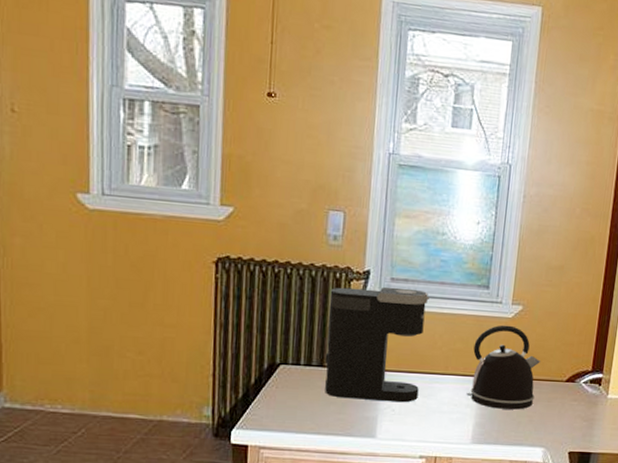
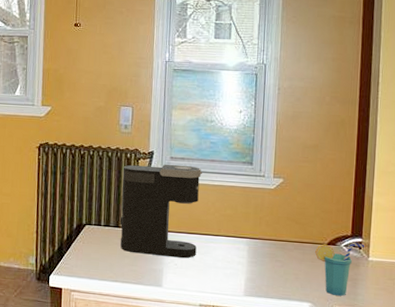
kettle: present [466,325,540,410] -> none [237,195,302,268]
cup: none [552,379,605,438] -> present [315,243,365,296]

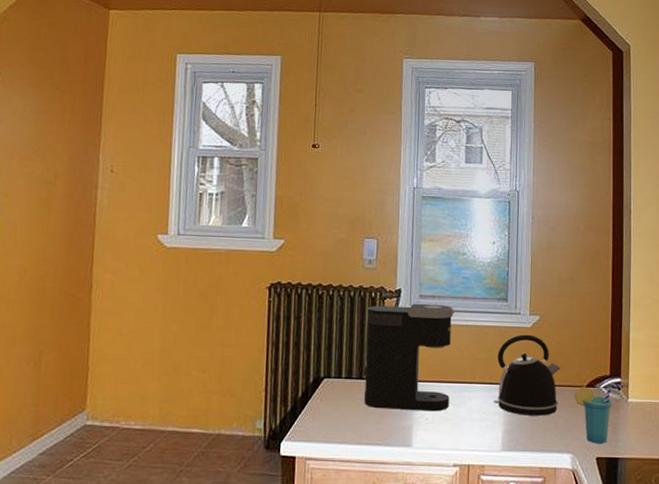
kettle: none [237,195,302,268] -> present [493,334,560,416]

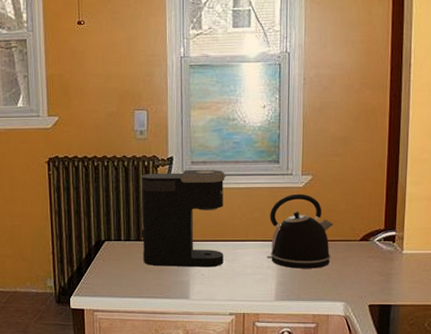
cup: present [575,383,624,443] -> none [348,237,399,292]

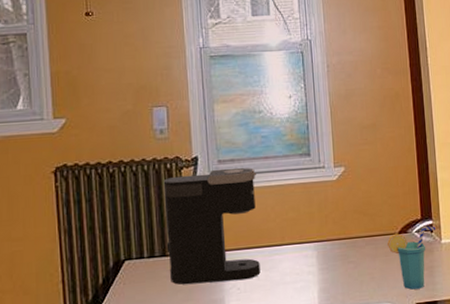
kettle: present [267,194,333,269] -> none [305,187,372,271]
cup: none [348,237,399,292] -> present [387,226,436,290]

